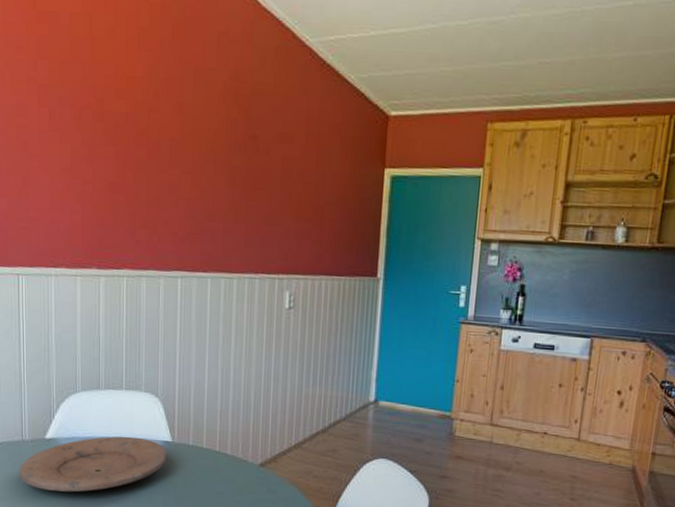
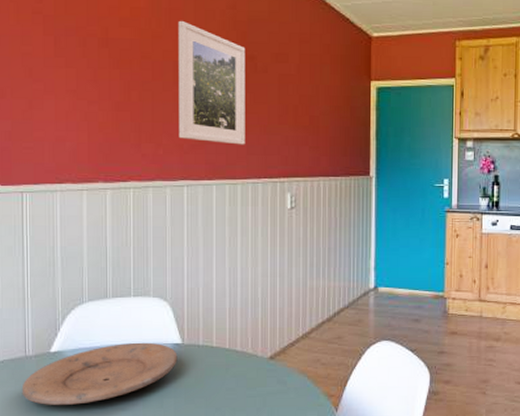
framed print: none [173,92,247,236] -> present [178,20,246,145]

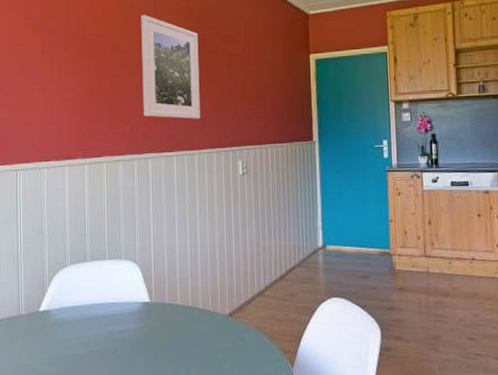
plate: present [21,342,178,405] -> none [16,301,147,360]

